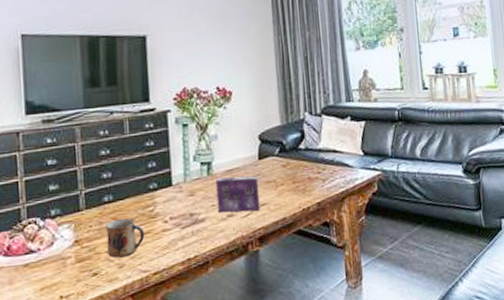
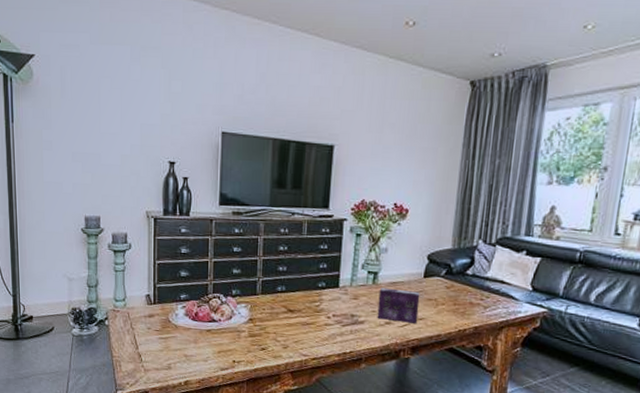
mug: present [106,218,145,258] -> none [276,308,309,340]

